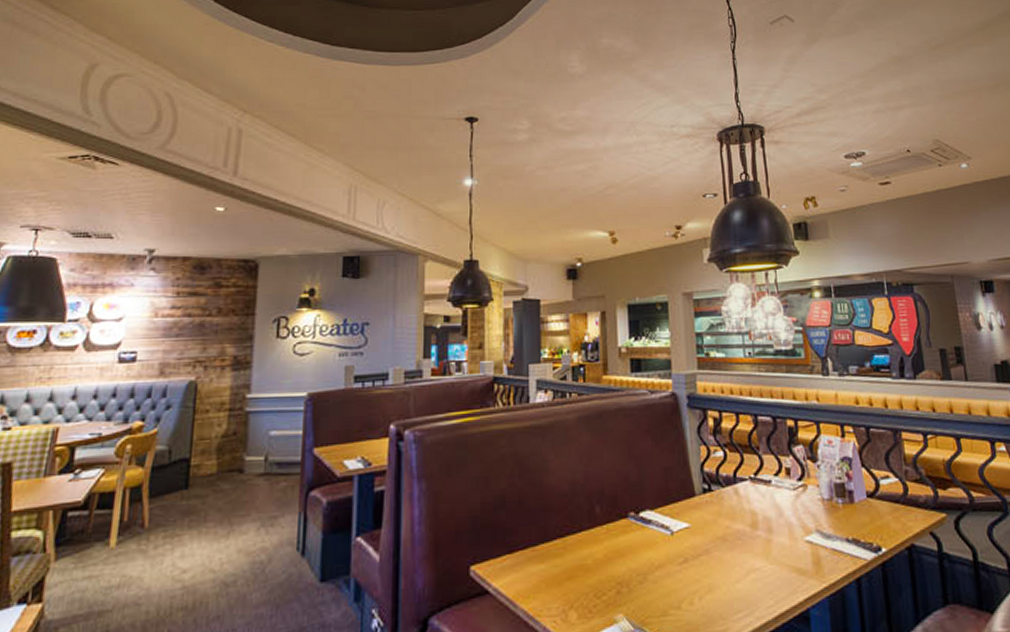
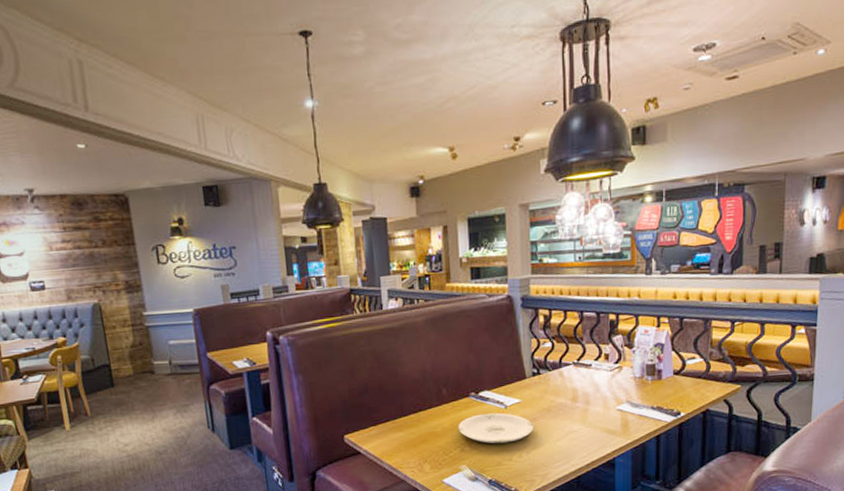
plate: none [614,540,707,584] -> present [458,412,534,444]

